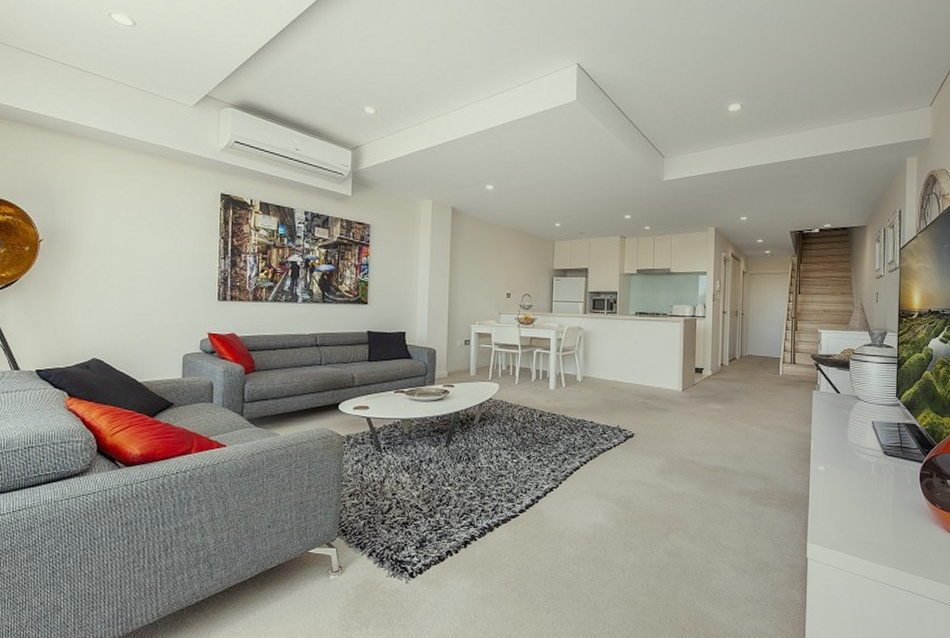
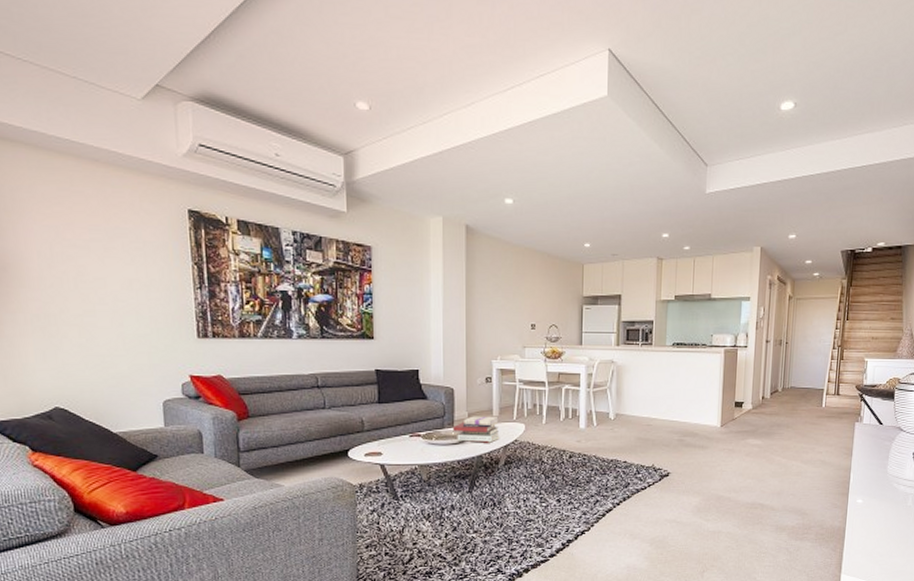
books: none [433,375,476,400] -> present [452,416,500,443]

